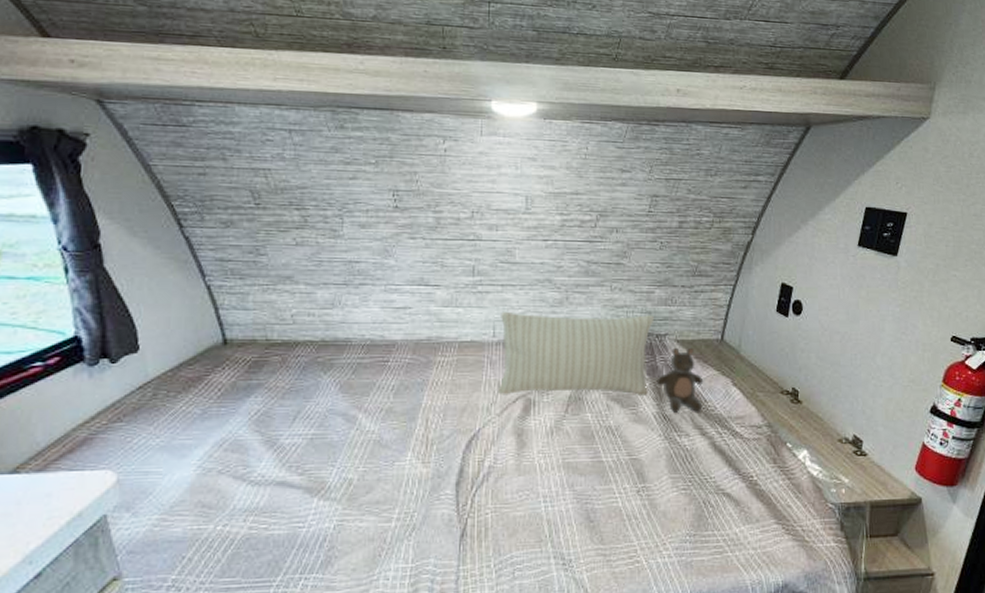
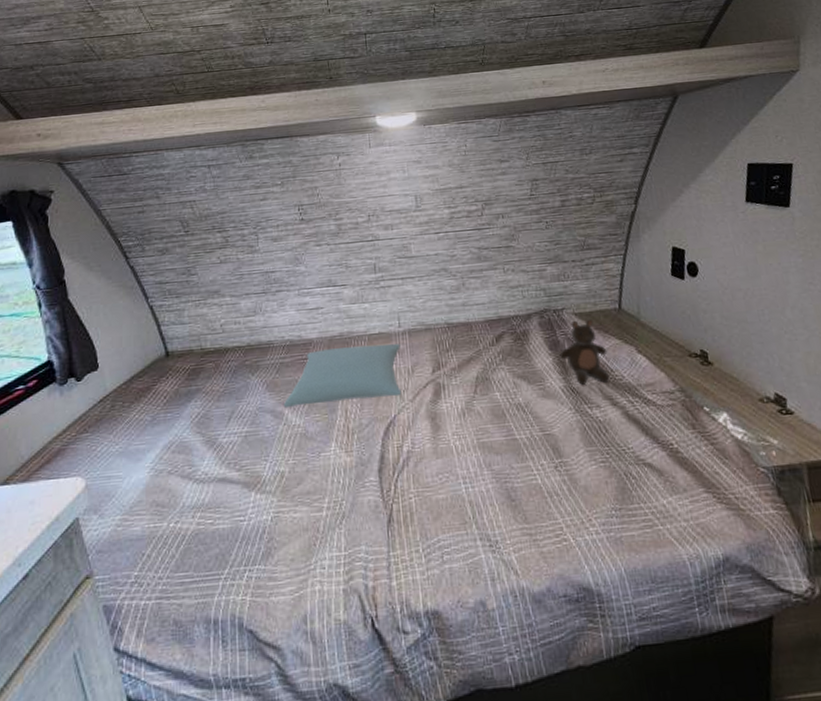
pillow: none [357,353,493,411] -> present [283,343,402,407]
pillow: present [498,311,655,395] -> none [404,291,553,382]

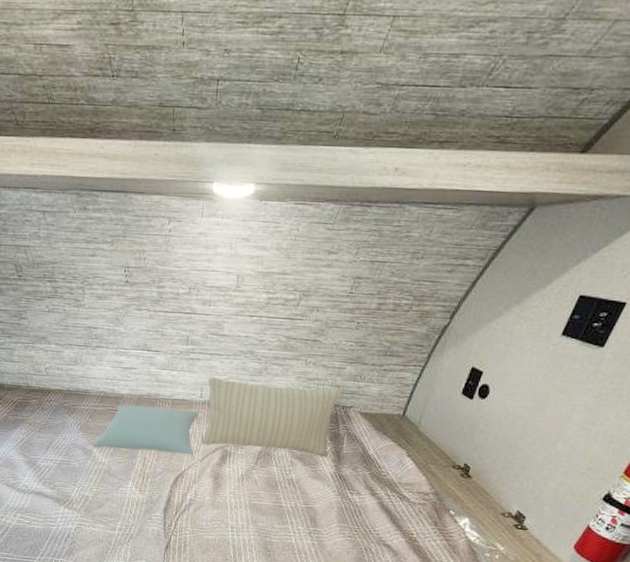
pillow: none [404,291,553,382] -> present [201,376,343,457]
stuffed bear: present [559,318,610,385] -> none [337,419,381,476]

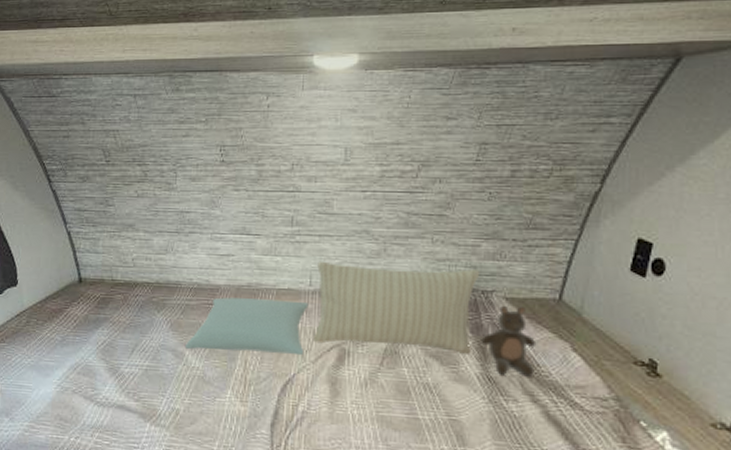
stuffed bear: none [337,419,381,476] -> present [481,306,537,377]

